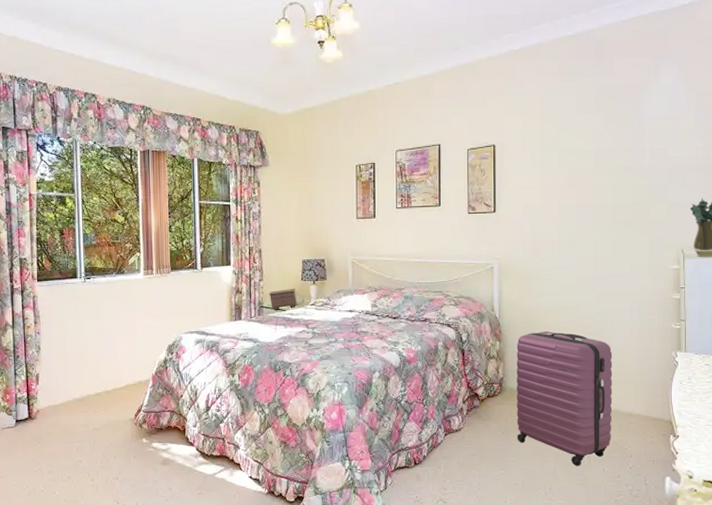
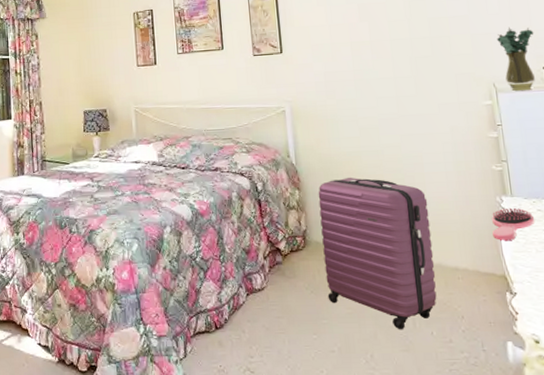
jewelry box: present [268,288,297,310] -> none [51,140,81,164]
hairbrush: none [664,362,702,390] -> present [491,207,536,241]

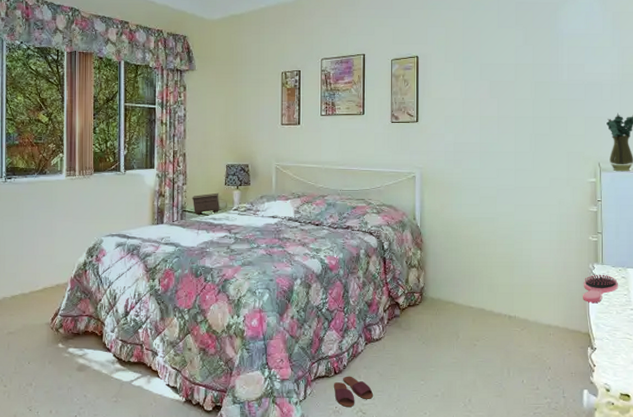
jewelry box: none [51,140,81,164] -> present [192,192,220,215]
slippers: none [216,331,260,365] -> present [334,376,373,407]
suitcase: present [318,178,437,330] -> none [437,241,532,378]

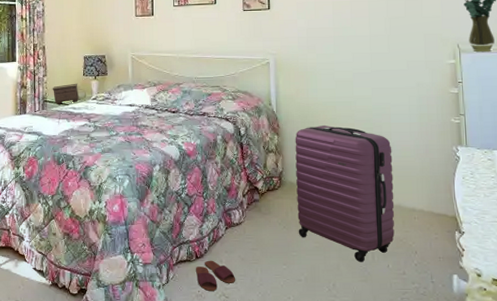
suitcase: none [437,241,532,378] -> present [295,126,395,263]
hairbrush: present [582,274,619,302] -> none [446,156,485,186]

